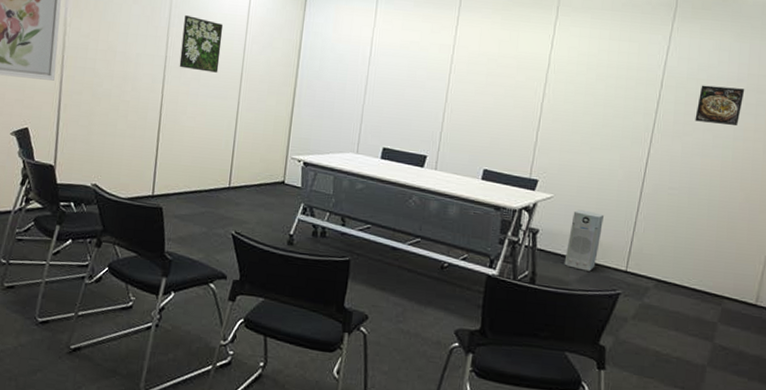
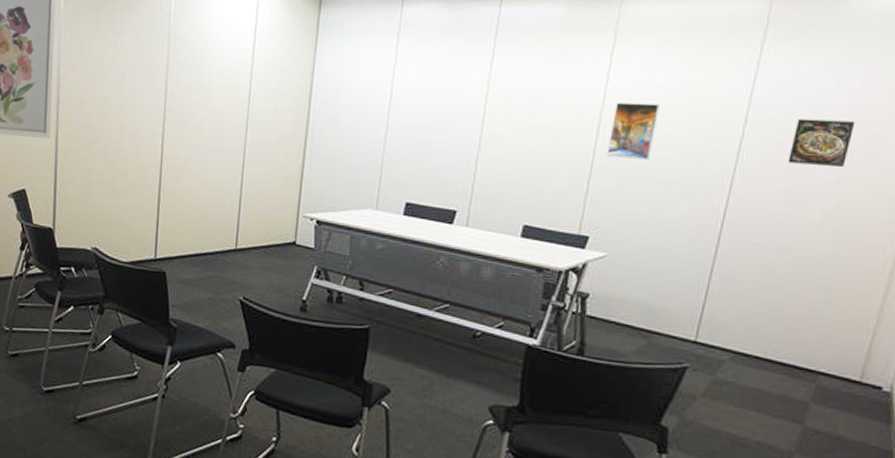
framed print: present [179,15,224,73] -> none [179,61,226,124]
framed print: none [551,66,594,115] -> present [606,102,660,160]
air purifier: present [564,209,604,271] -> none [619,270,669,342]

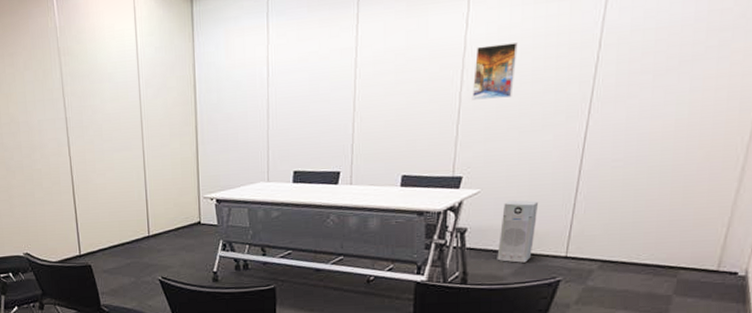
air purifier: none [619,270,669,342] -> present [497,200,538,263]
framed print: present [788,118,856,167] -> none [641,30,705,80]

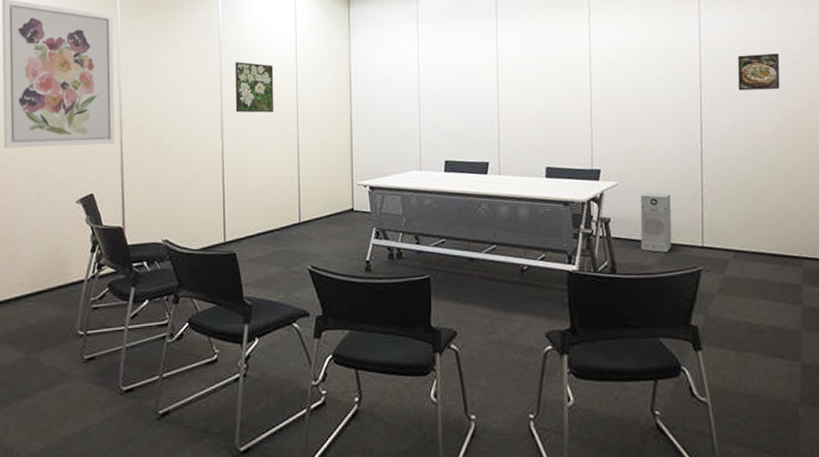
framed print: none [76,71,119,127] -> present [235,62,274,113]
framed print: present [472,43,518,100] -> none [600,56,635,102]
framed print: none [641,30,705,80] -> present [737,53,780,91]

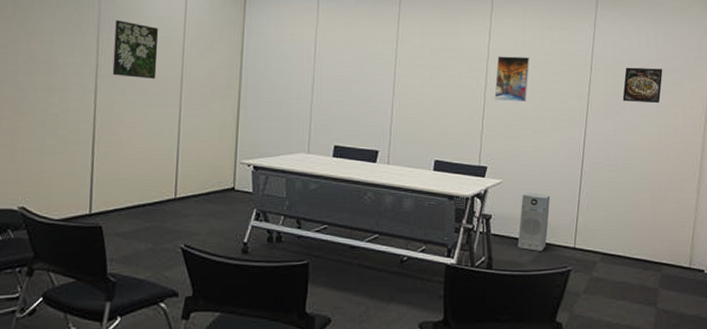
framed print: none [600,56,635,102] -> present [494,56,530,101]

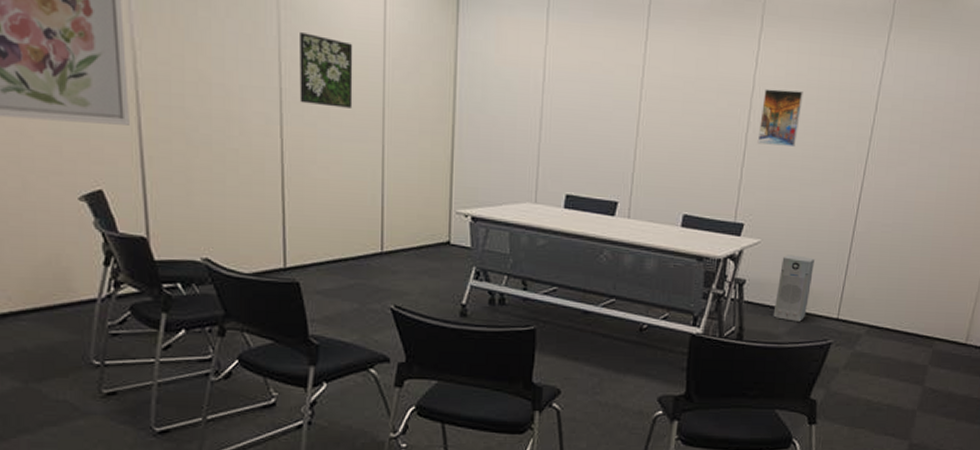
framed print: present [623,67,663,103] -> none [910,106,963,152]

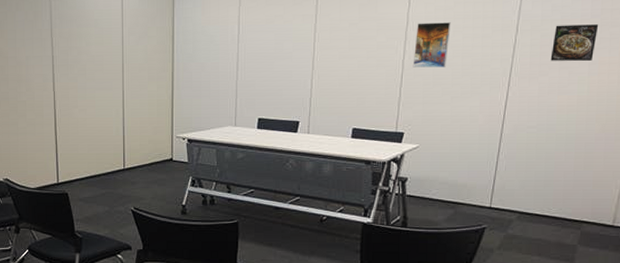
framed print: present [299,33,353,108] -> none [65,16,101,66]
air purifier: present [773,254,814,322] -> none [432,156,467,211]
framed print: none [910,106,963,152] -> present [550,24,599,61]

